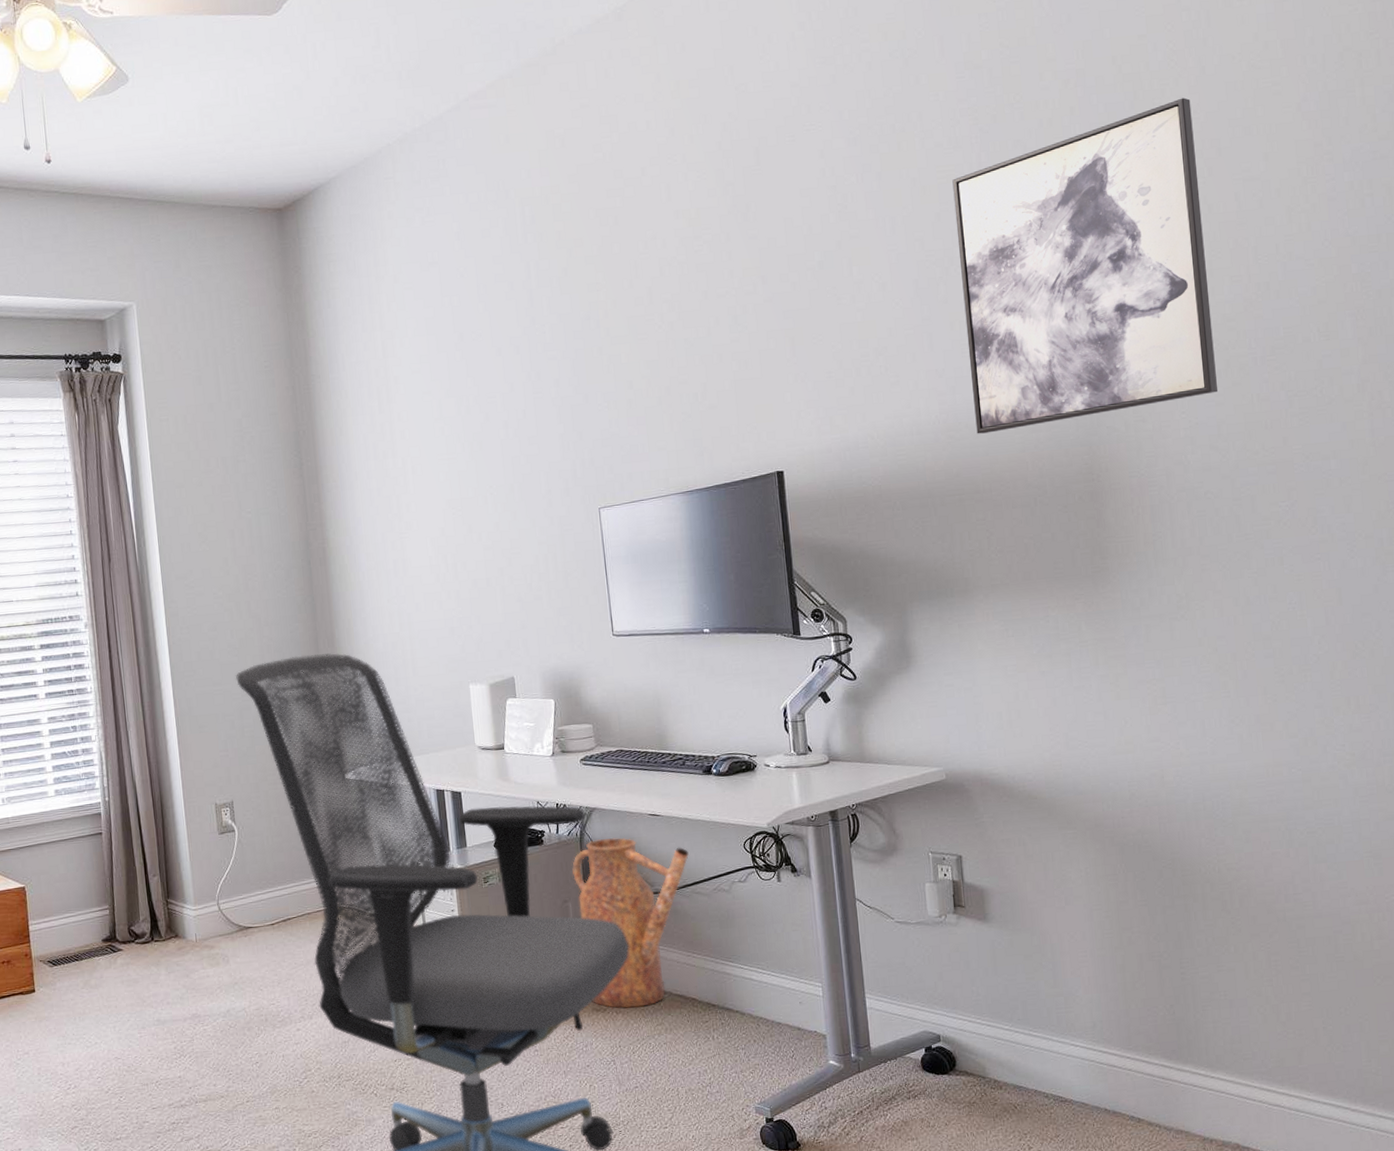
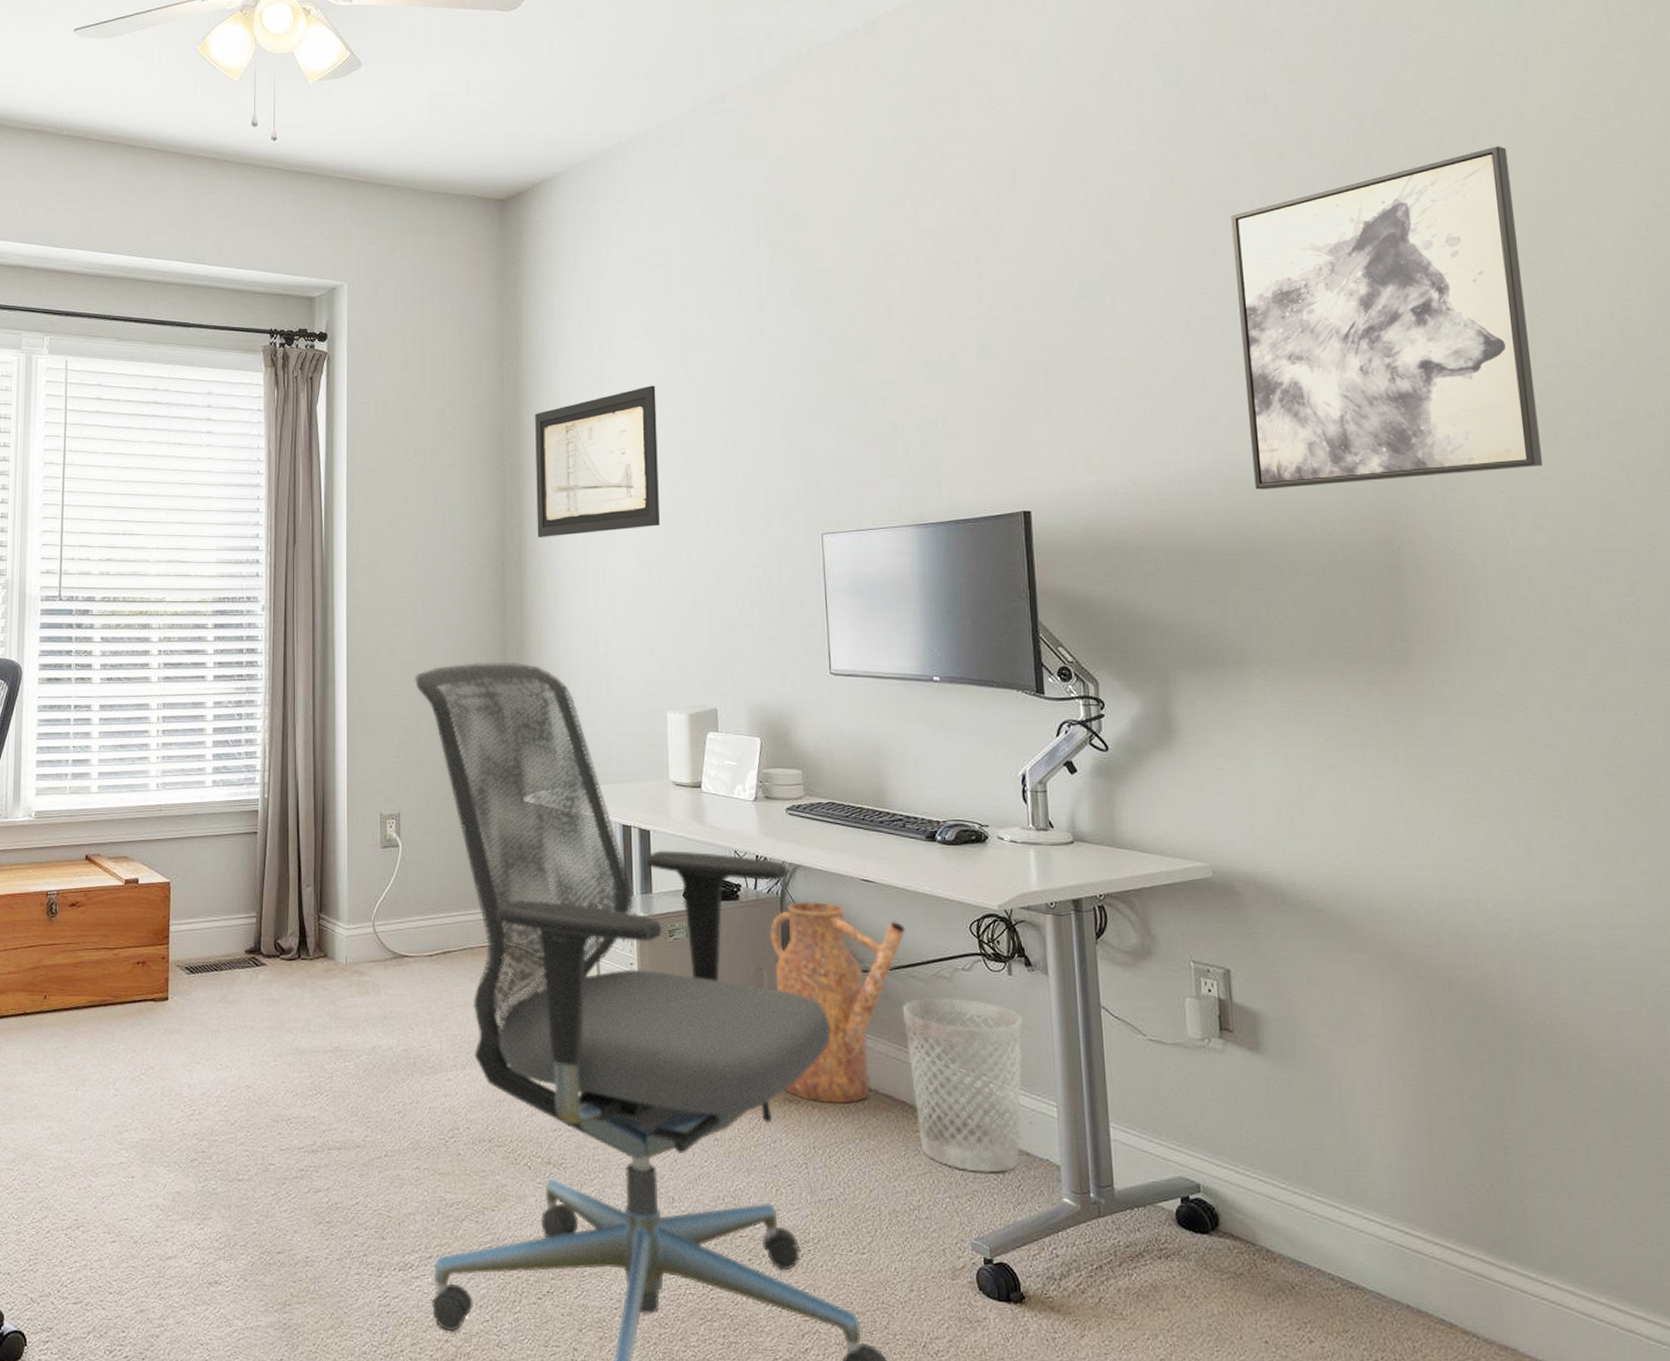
wall art: none [328,381,451,535] -> present [535,385,660,537]
wastebasket: none [689,906,793,1049] -> present [902,997,1023,1173]

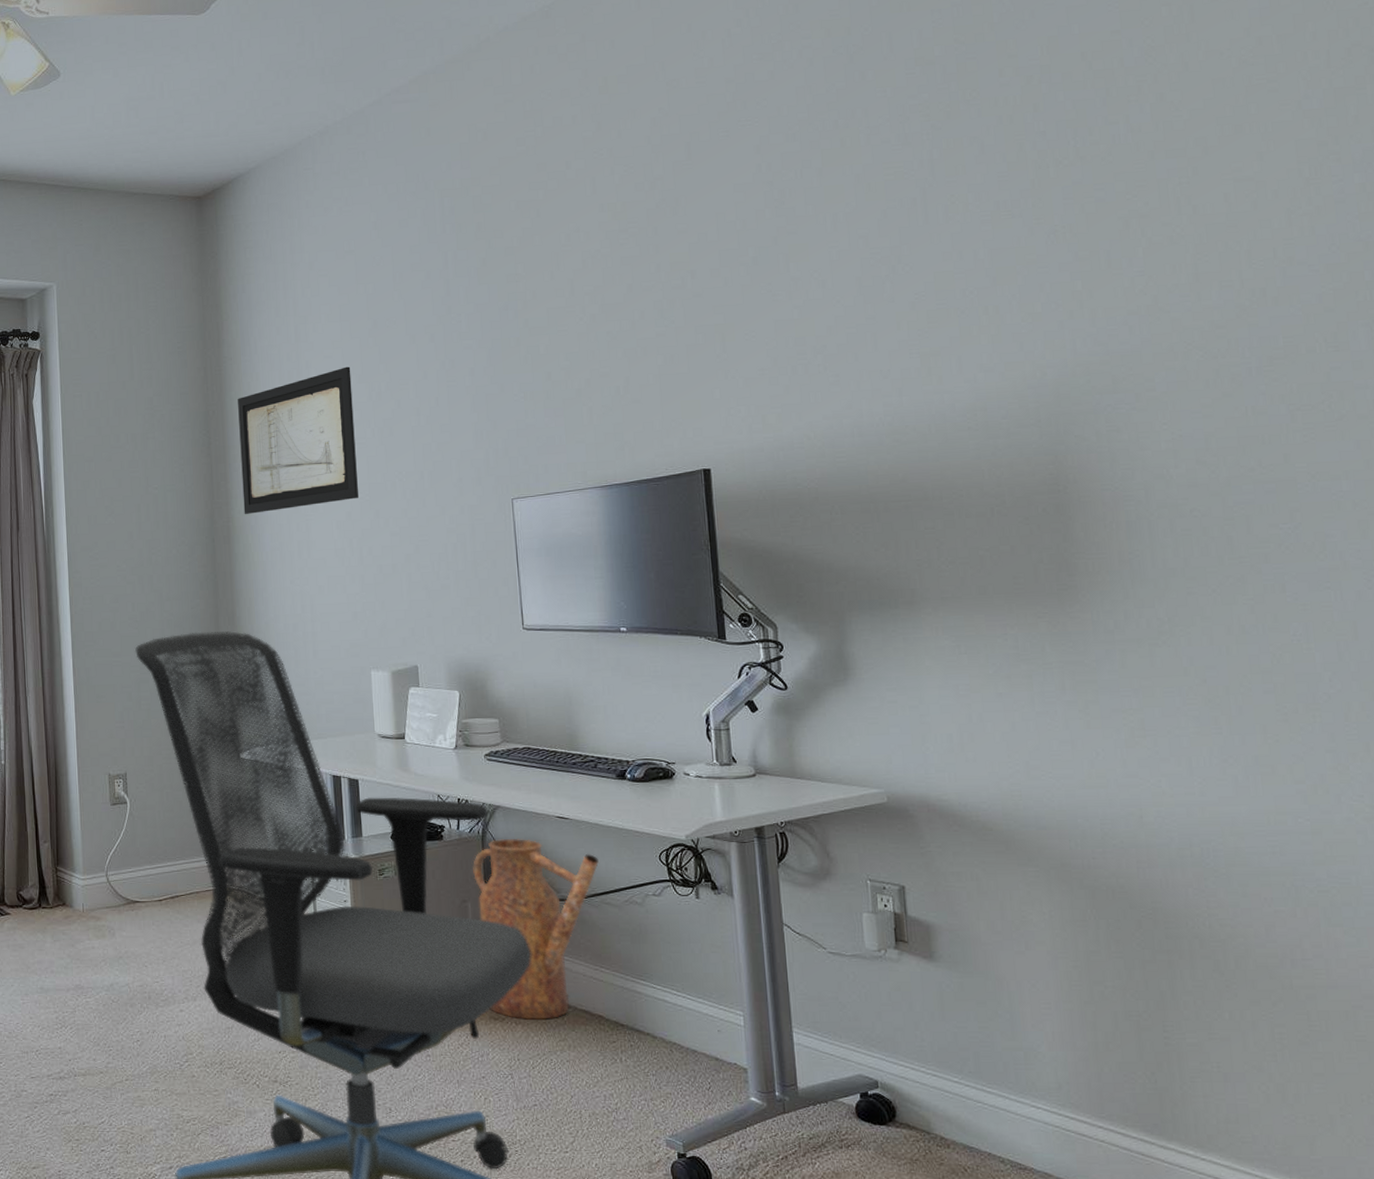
wastebasket: present [902,997,1023,1173] -> none [597,921,711,1077]
wall art: present [1231,146,1543,490] -> none [900,94,1206,439]

